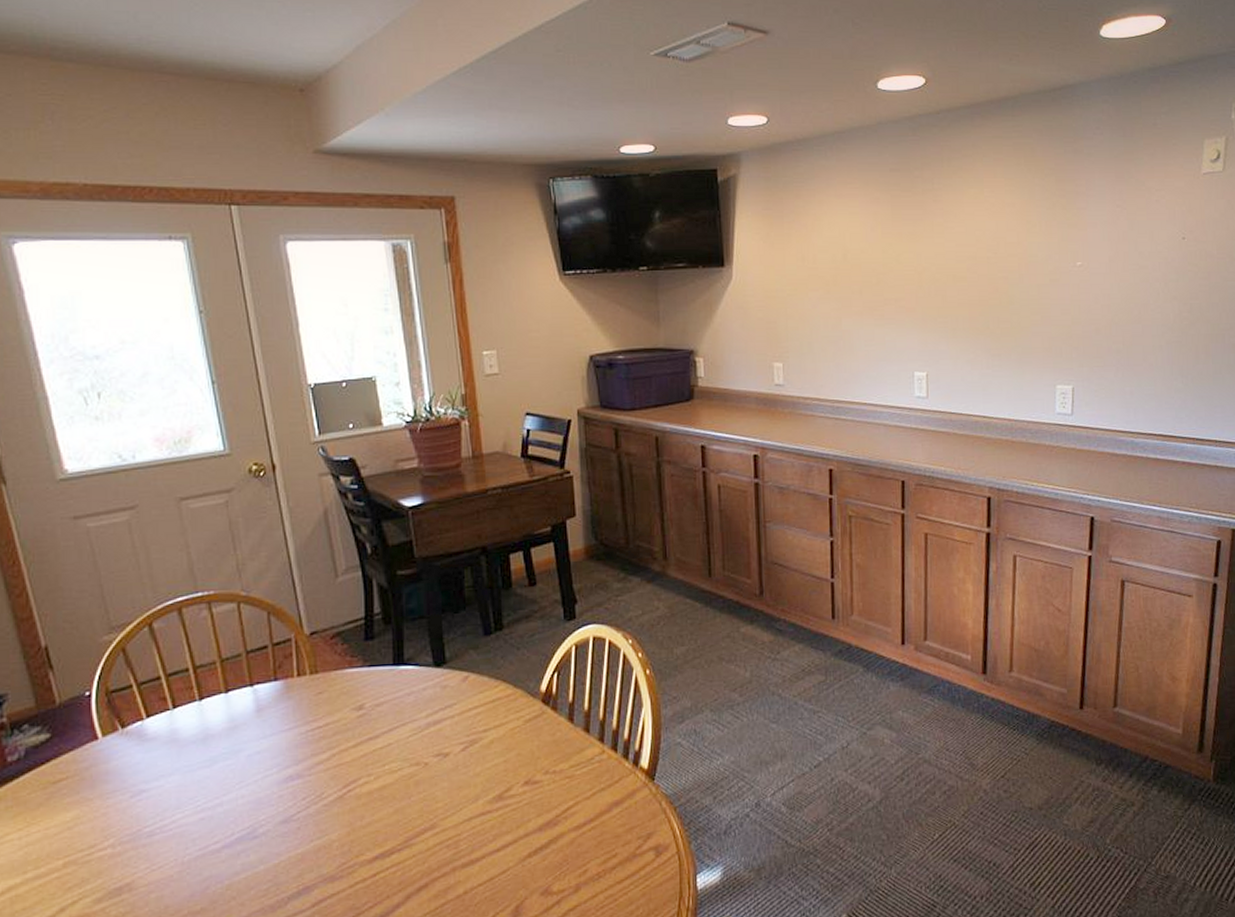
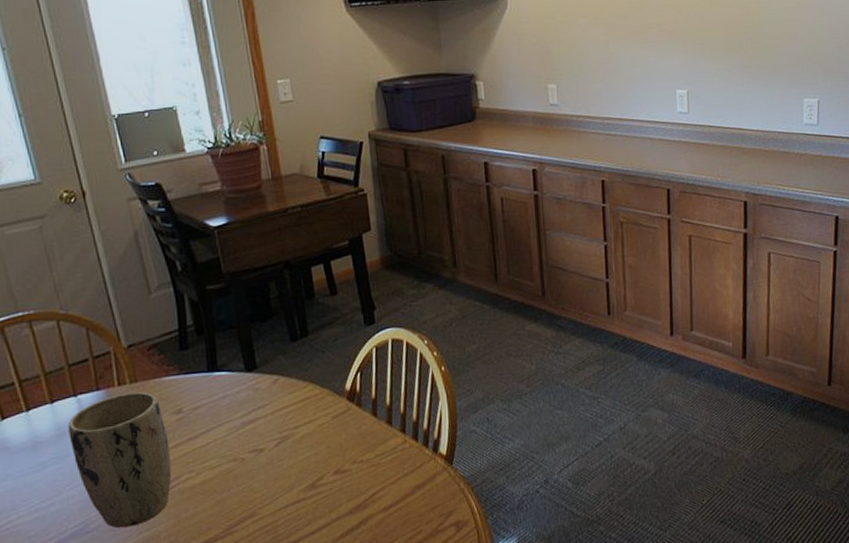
plant pot: none [242,684,349,835] -> present [68,392,172,528]

